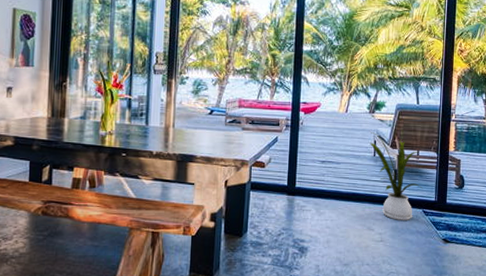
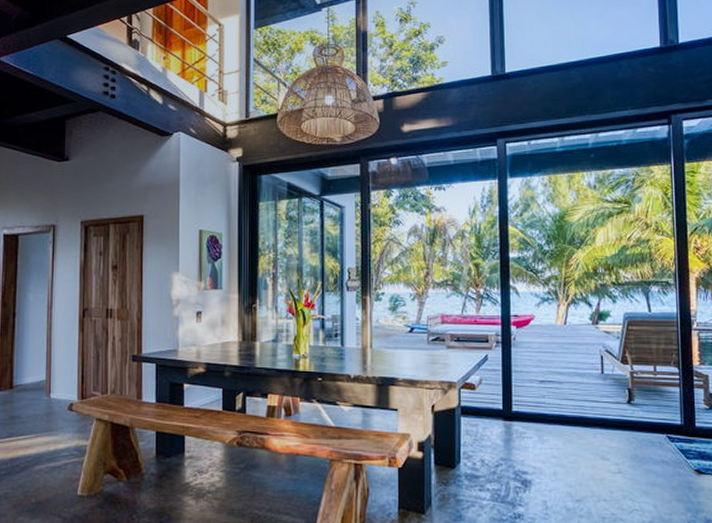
house plant: present [370,131,423,220] -> none [595,345,665,448]

